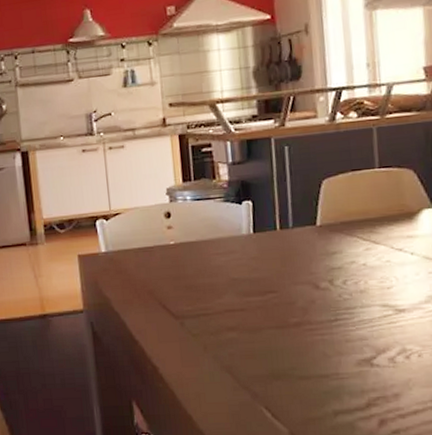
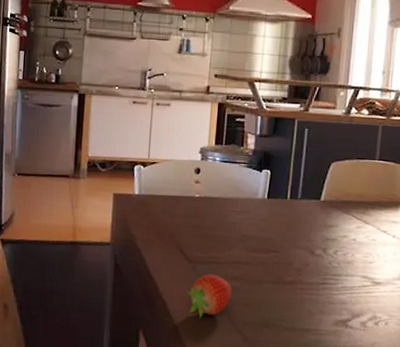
fruit: none [177,328,231,380] -> present [186,274,232,319]

